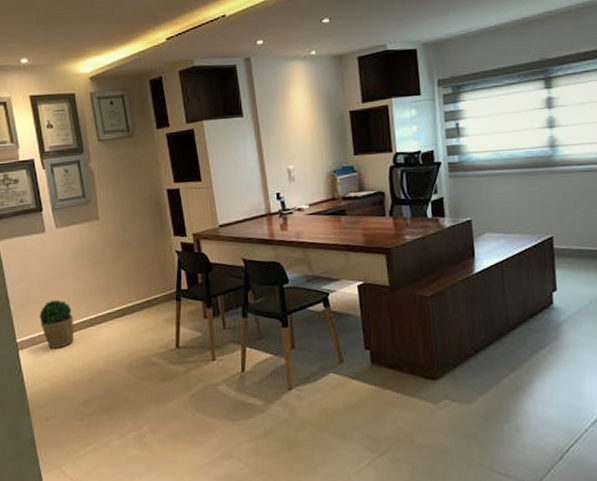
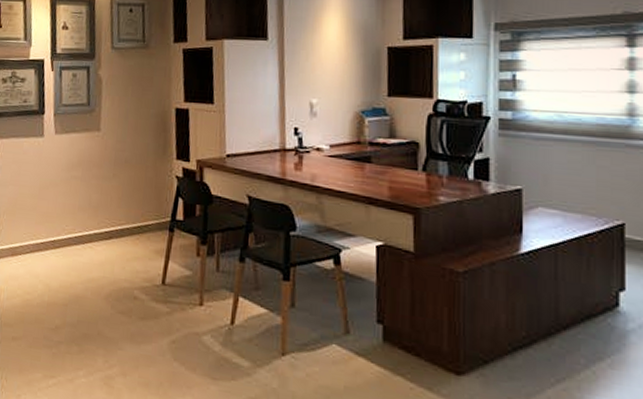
potted plant: present [39,300,74,349] -> none [23,210,58,264]

